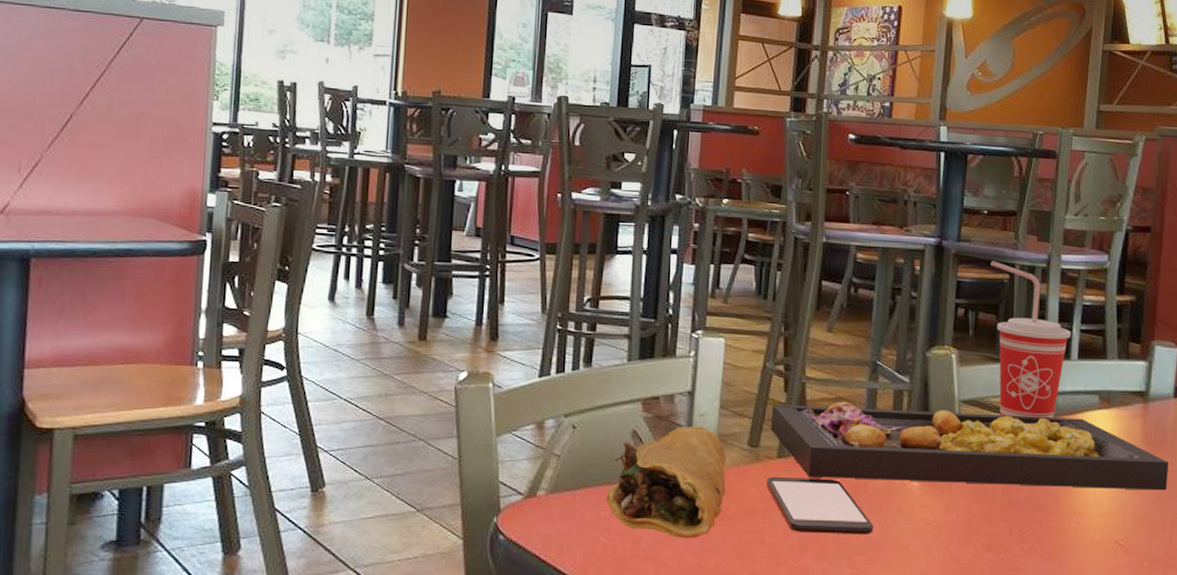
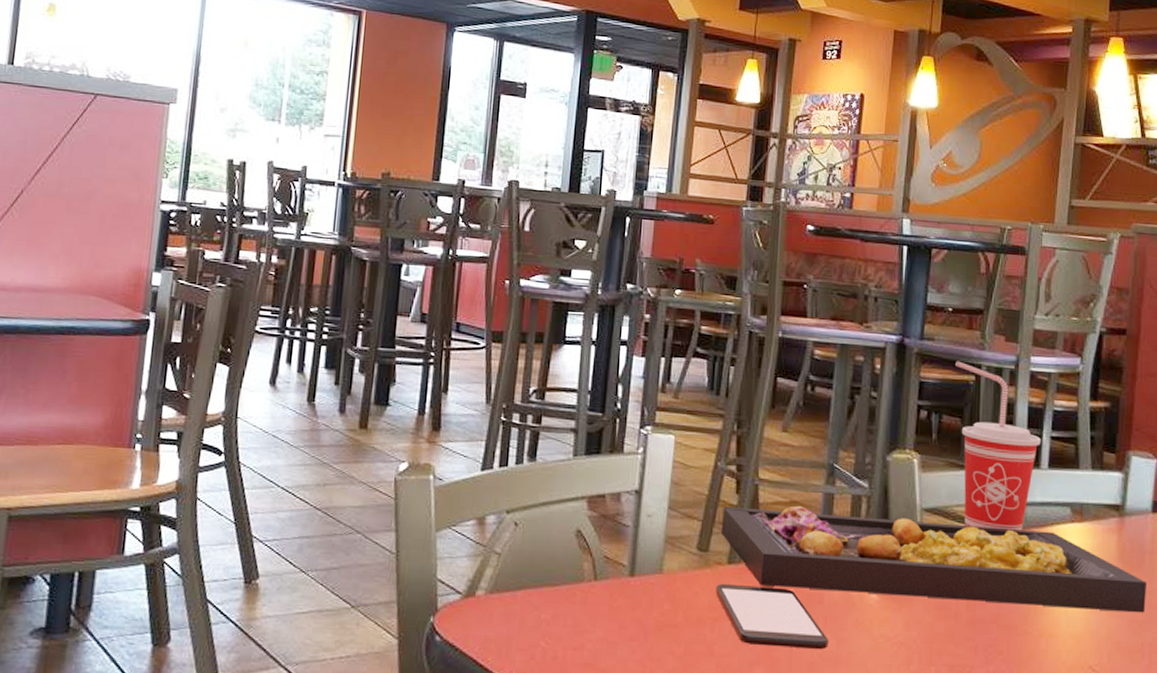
taco: present [607,426,726,538] -> none [548,527,674,647]

